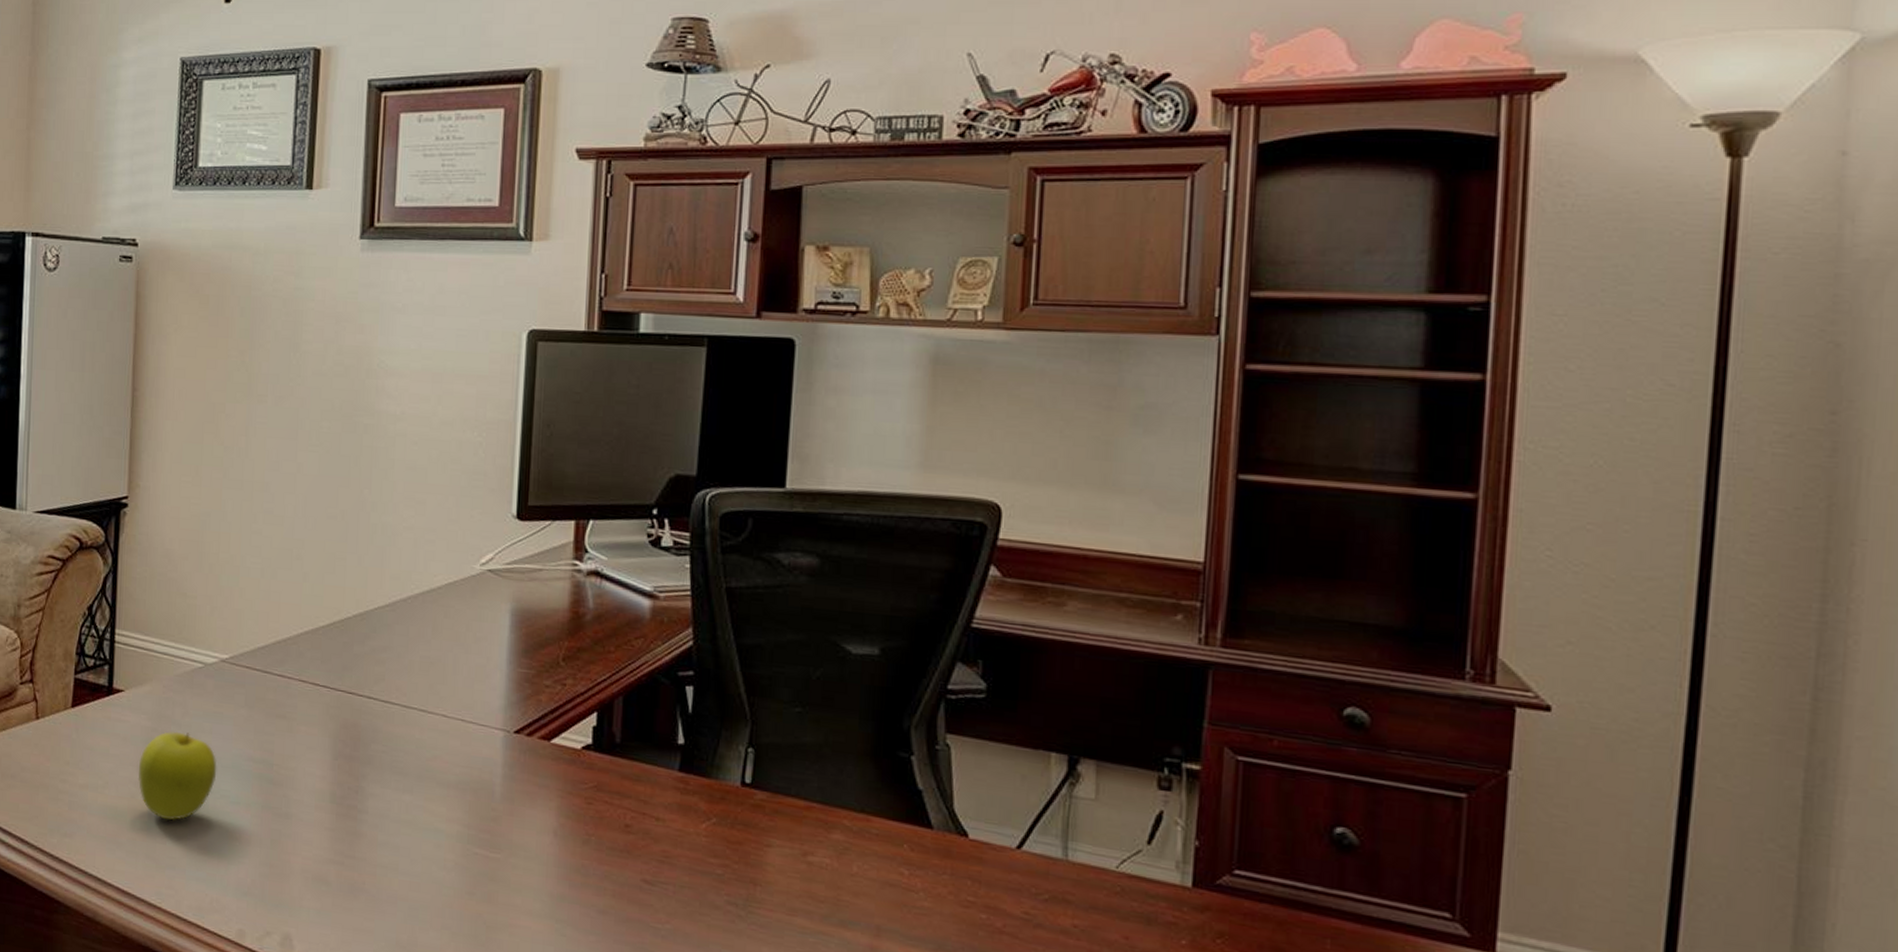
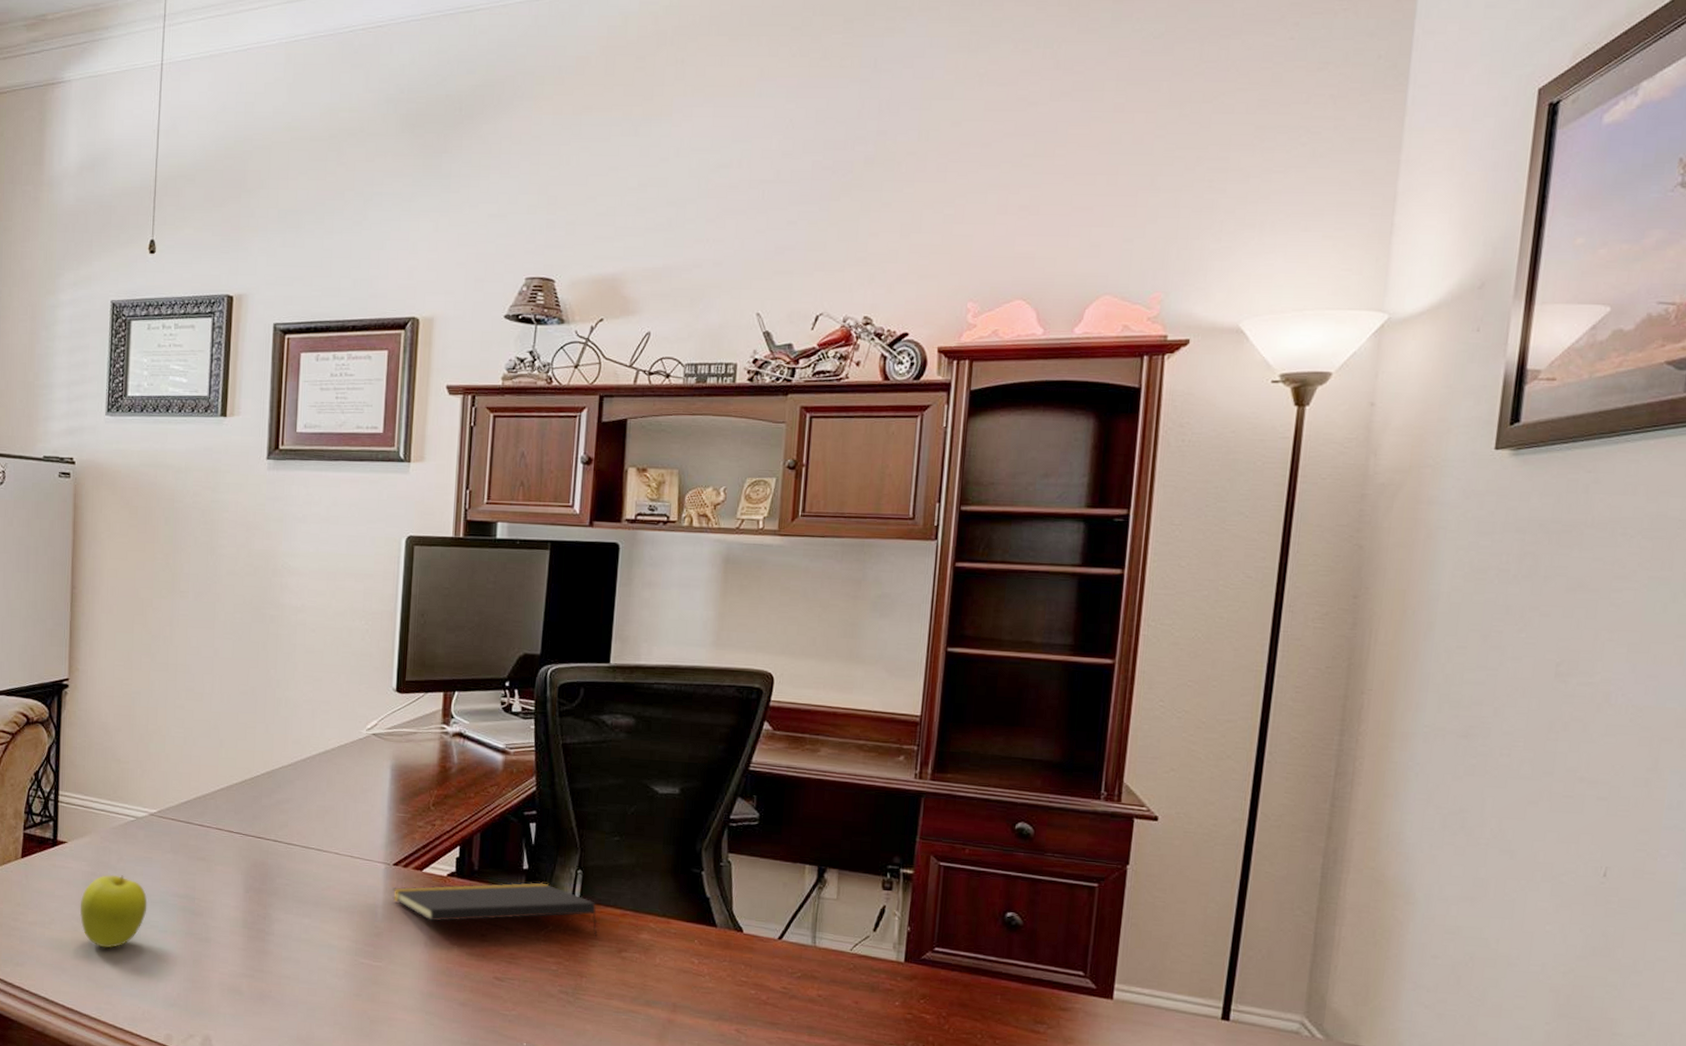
notepad: none [513,760,775,834] -> present [392,881,598,936]

